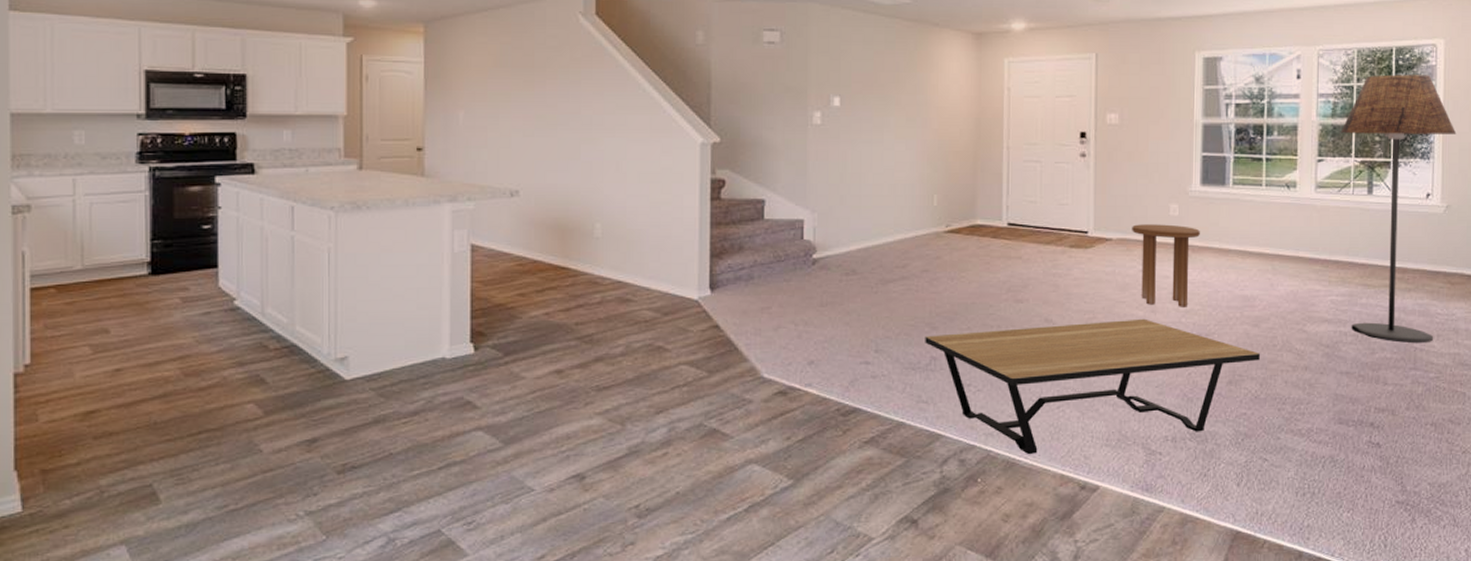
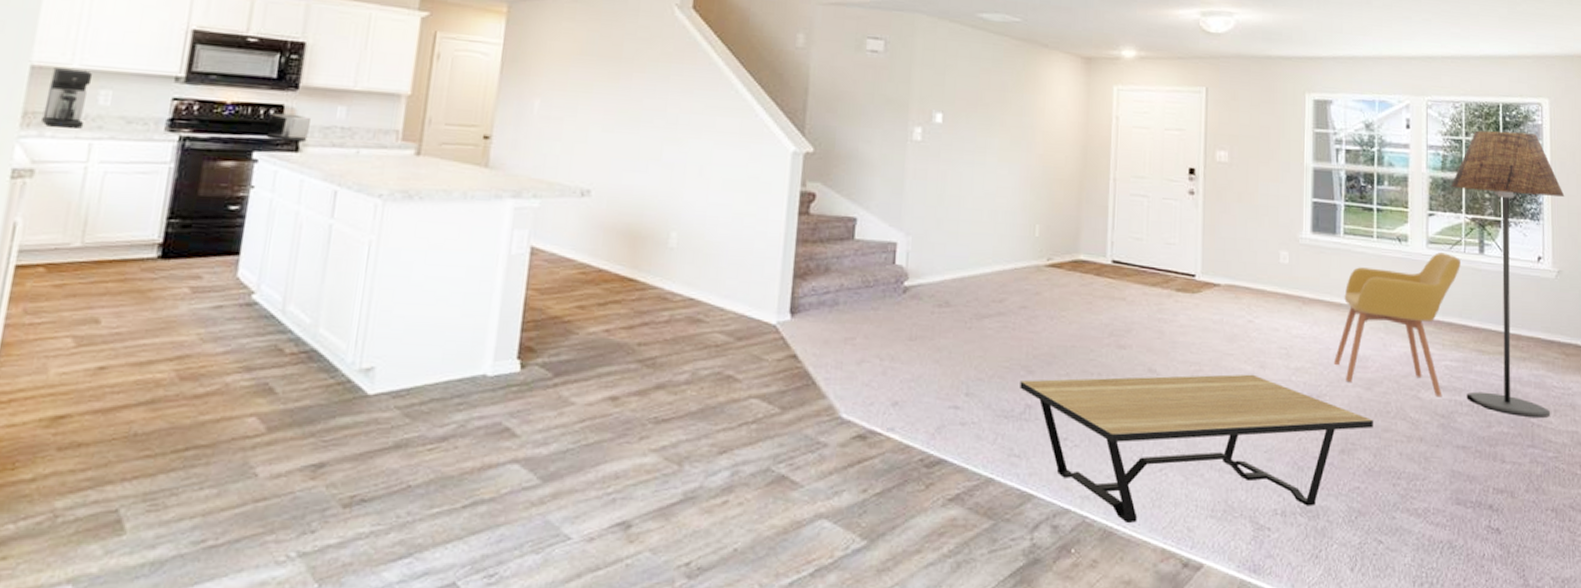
coffee maker: none [29,114,66,166] -> present [42,68,93,128]
toaster: none [225,140,261,165] -> present [267,112,311,142]
side table: present [1132,224,1200,309] -> none [1241,270,1311,366]
armchair: none [1222,196,1349,329] -> present [1333,252,1461,397]

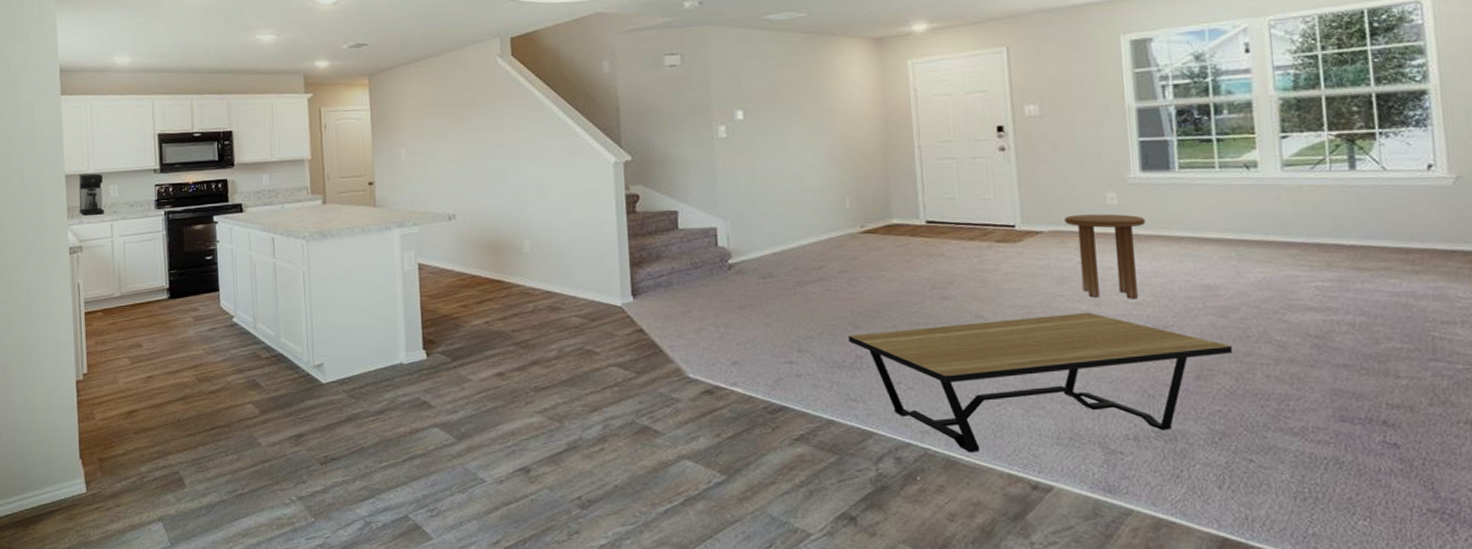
toaster: present [267,112,311,142] -> none [219,185,247,206]
side table: none [1241,270,1311,366] -> present [1065,213,1145,300]
armchair: present [1333,252,1461,397] -> none [1179,174,1326,318]
floor lamp: present [1450,130,1565,418] -> none [1306,35,1460,331]

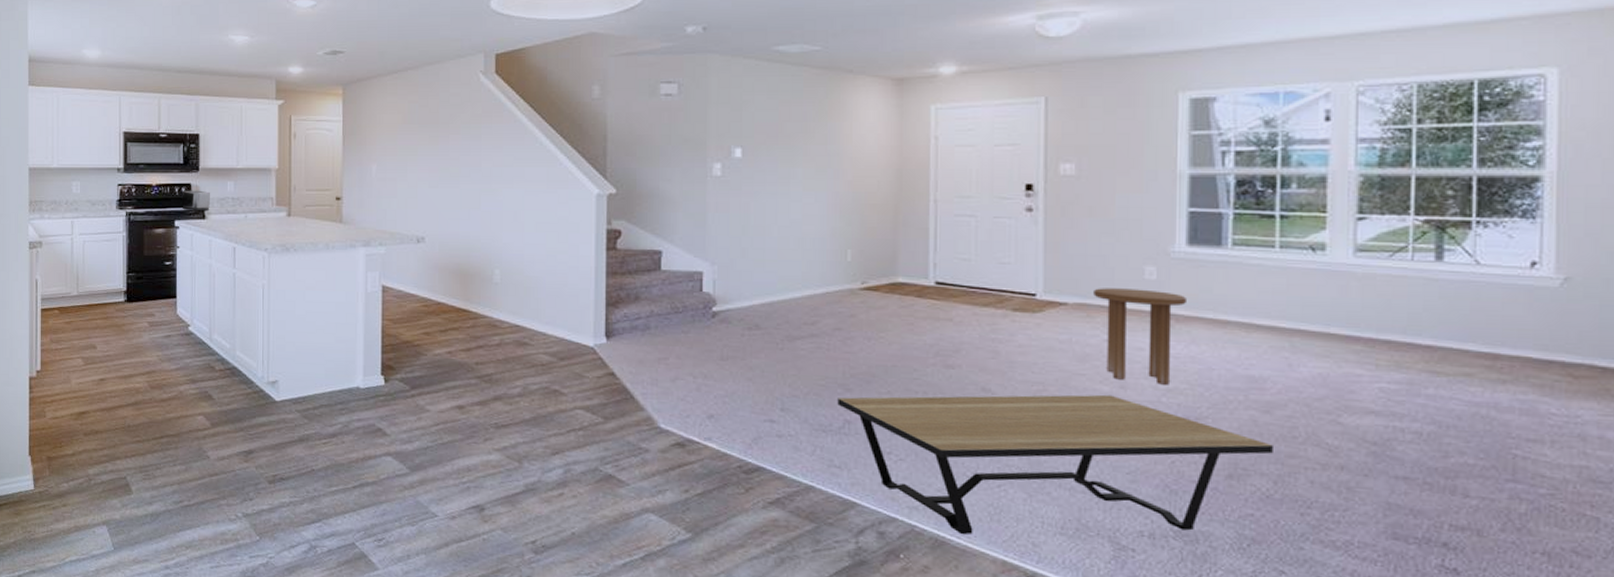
coffee maker: present [79,173,105,216] -> none [41,168,67,211]
toaster: none [219,185,247,206] -> present [183,190,210,211]

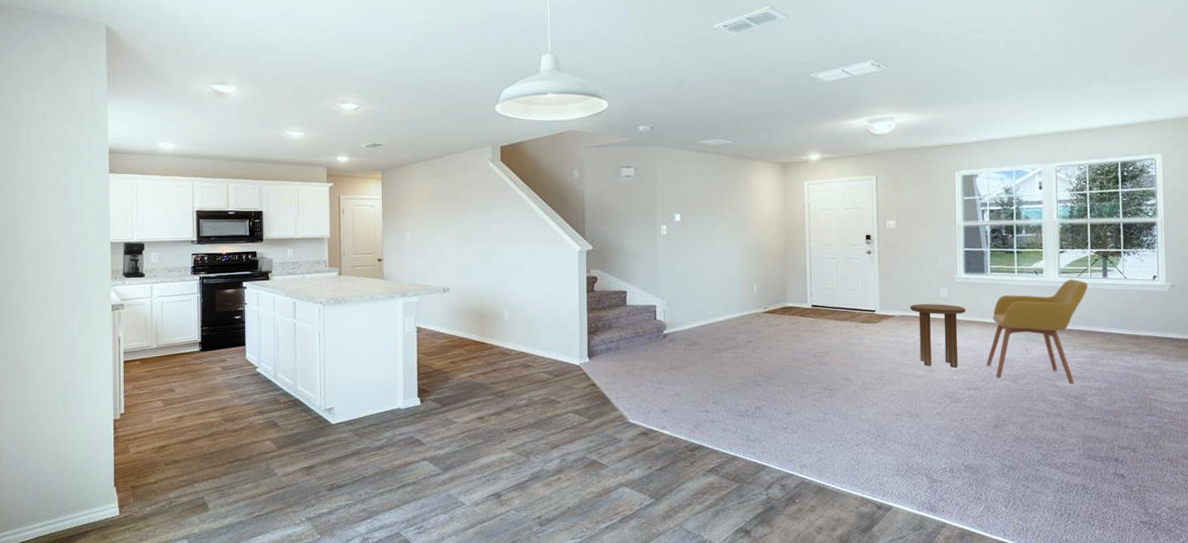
coffee maker: none [41,168,67,211] -> present [122,242,146,278]
coffee table: present [837,394,1273,534] -> none [751,377,1019,481]
armchair: none [1217,261,1406,423] -> present [986,279,1088,384]

